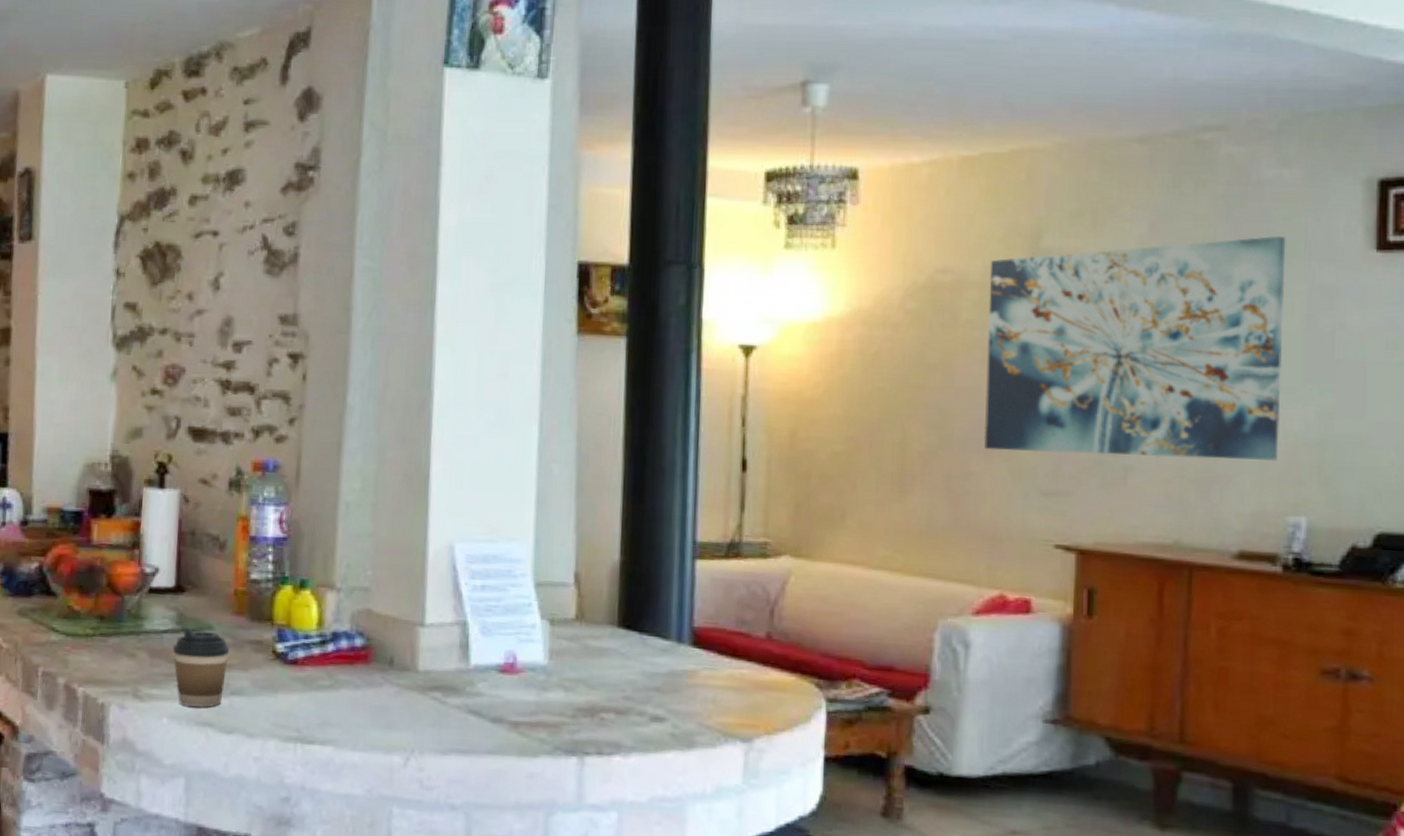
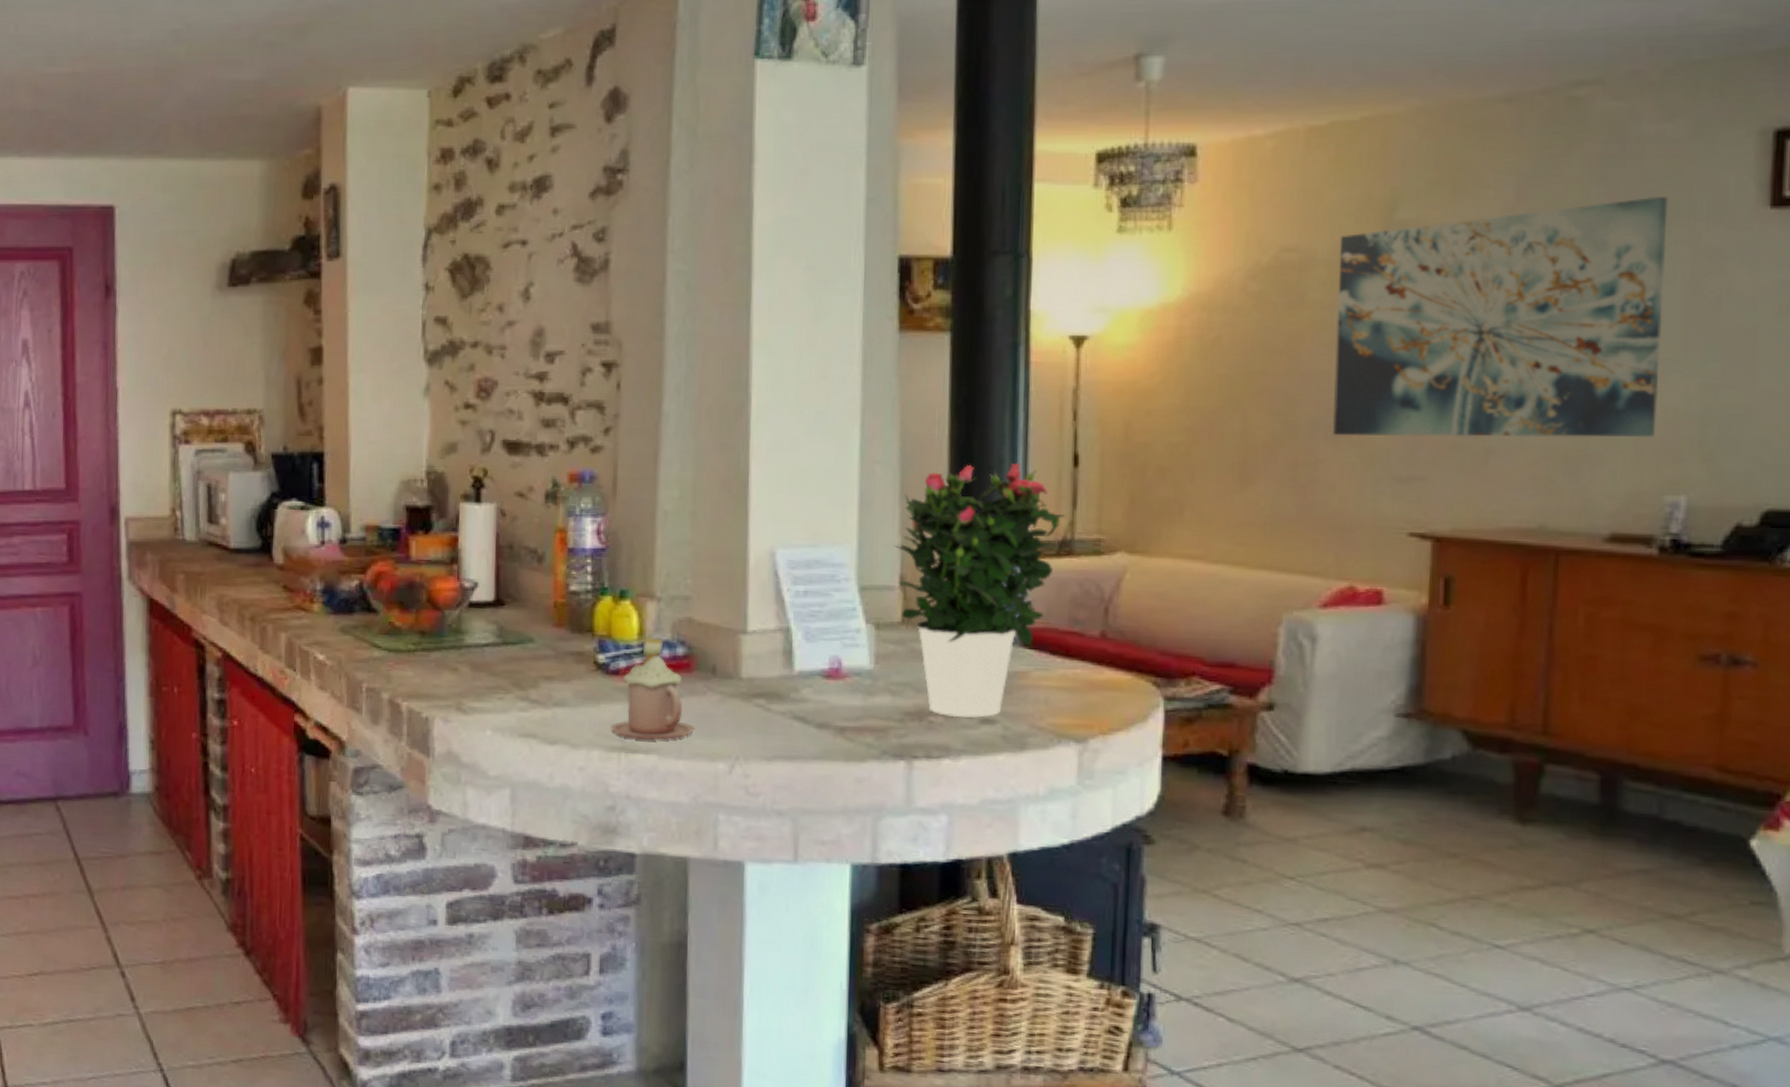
coffee cup: present [172,628,230,708] -> none [494,641,551,719]
mug: none [287,627,371,732] -> present [611,637,695,740]
potted flower: none [569,465,734,716] -> present [893,463,1065,718]

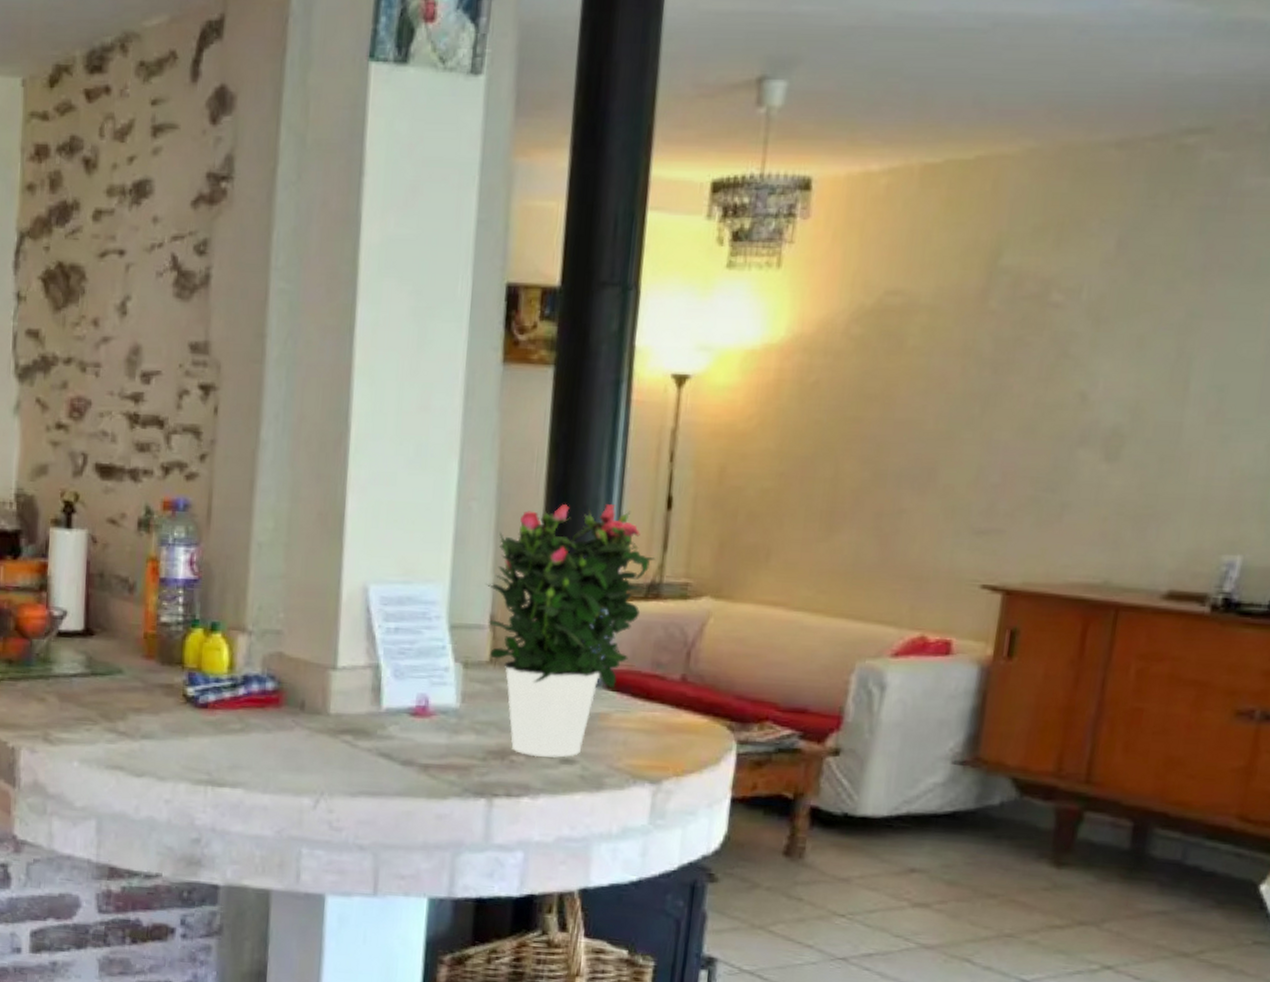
mug: present [611,637,695,740] -> none [198,671,282,775]
wall art: present [1332,197,1668,438] -> none [918,253,1261,498]

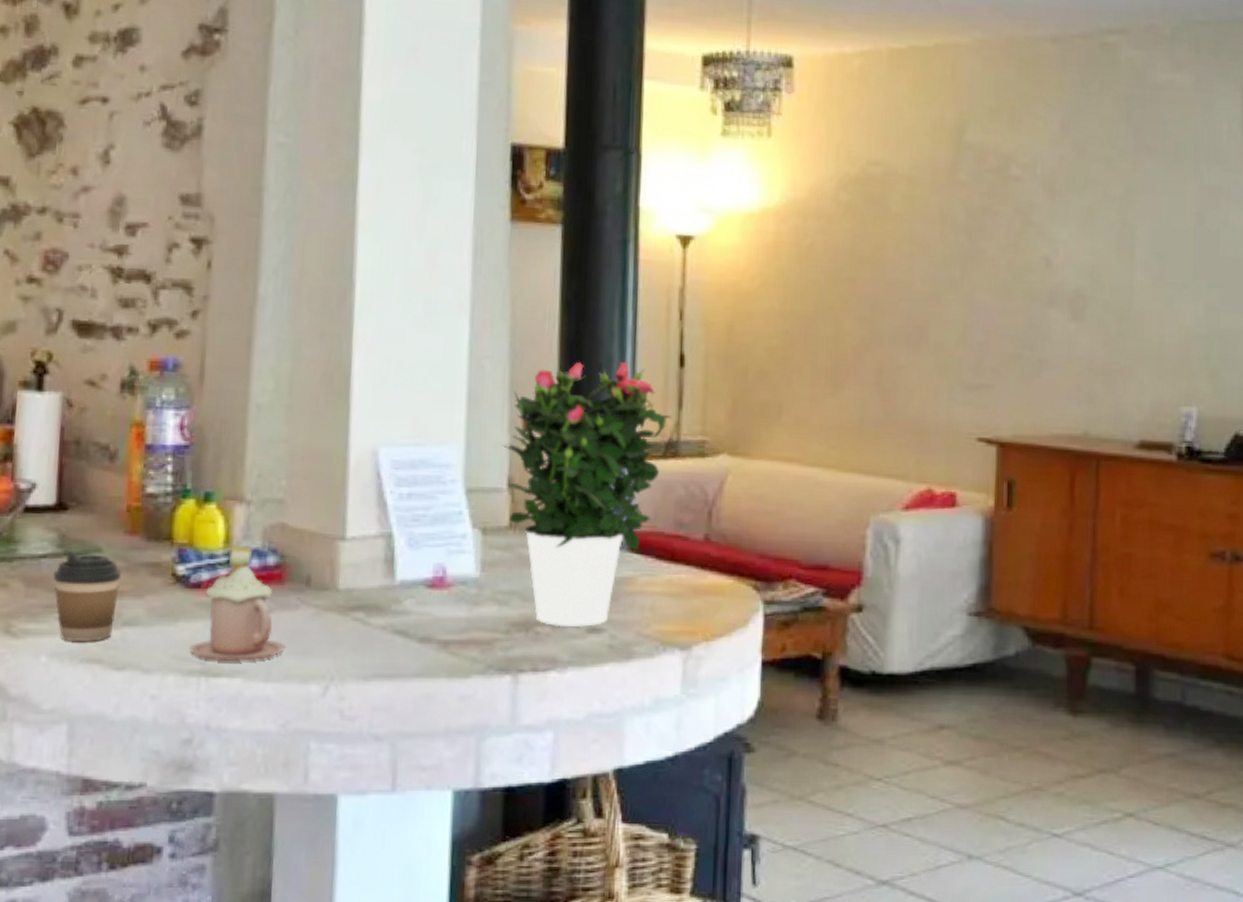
coffee cup: none [82,672,140,751] -> present [53,552,122,642]
mug: none [198,671,282,775] -> present [189,545,286,662]

